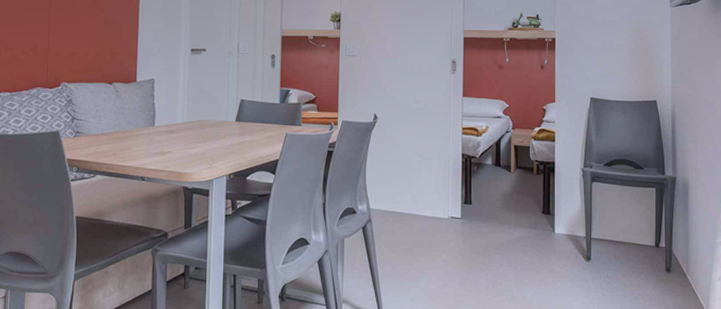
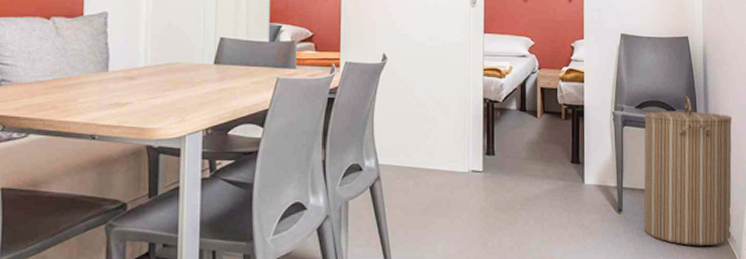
laundry hamper: none [611,155,701,295] -> present [644,95,733,246]

